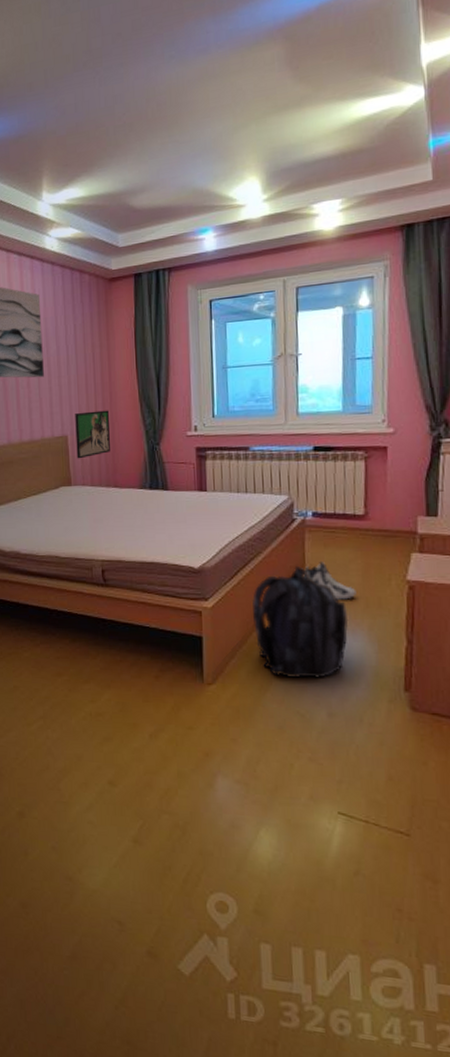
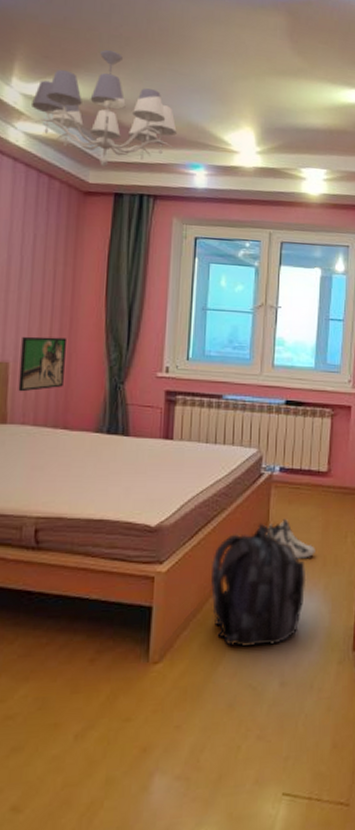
chandelier: none [60,140,183,252] -> present [32,50,177,167]

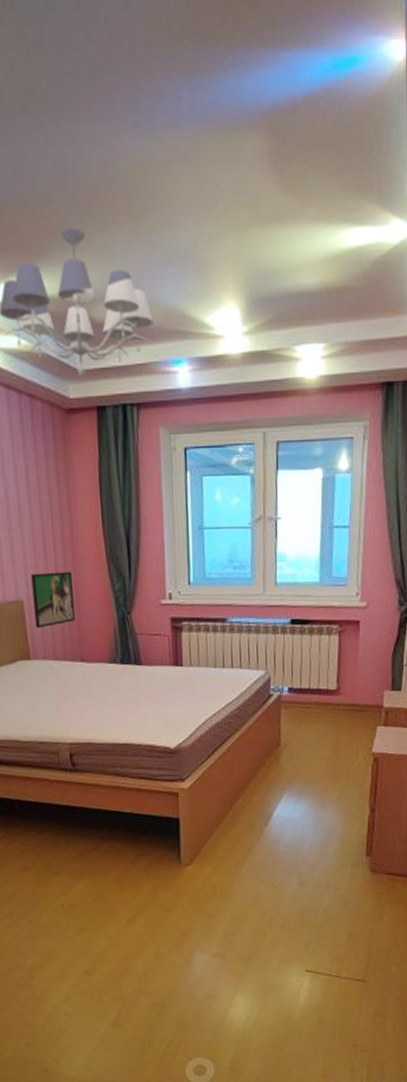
backpack: present [211,523,307,648] -> none [229,742,320,853]
sneaker: present [266,518,316,559] -> none [278,736,327,774]

